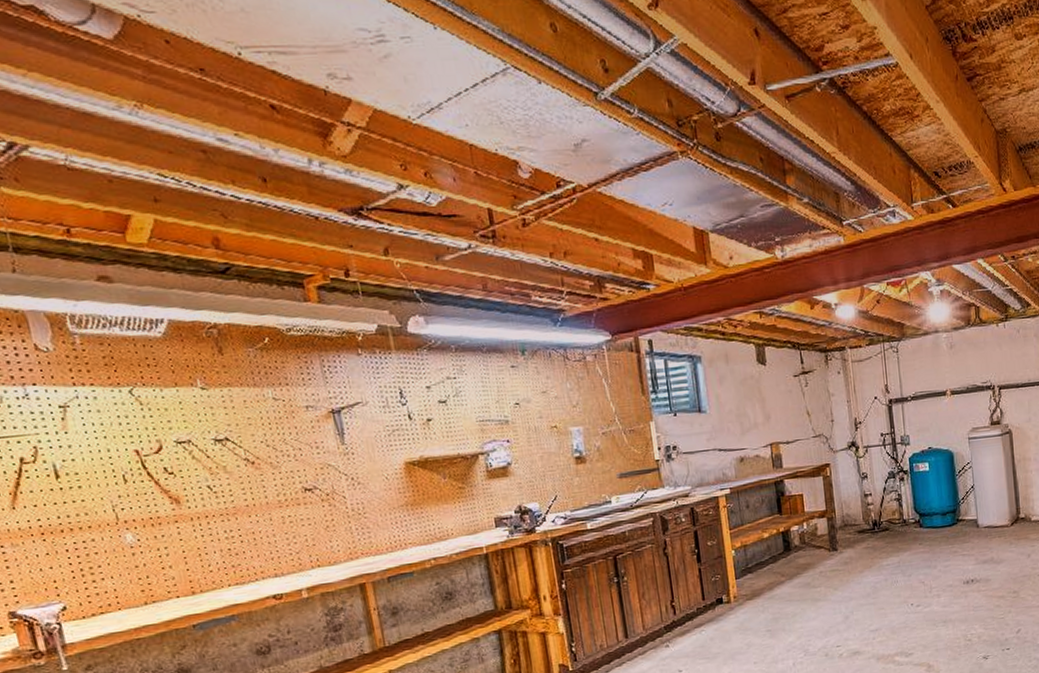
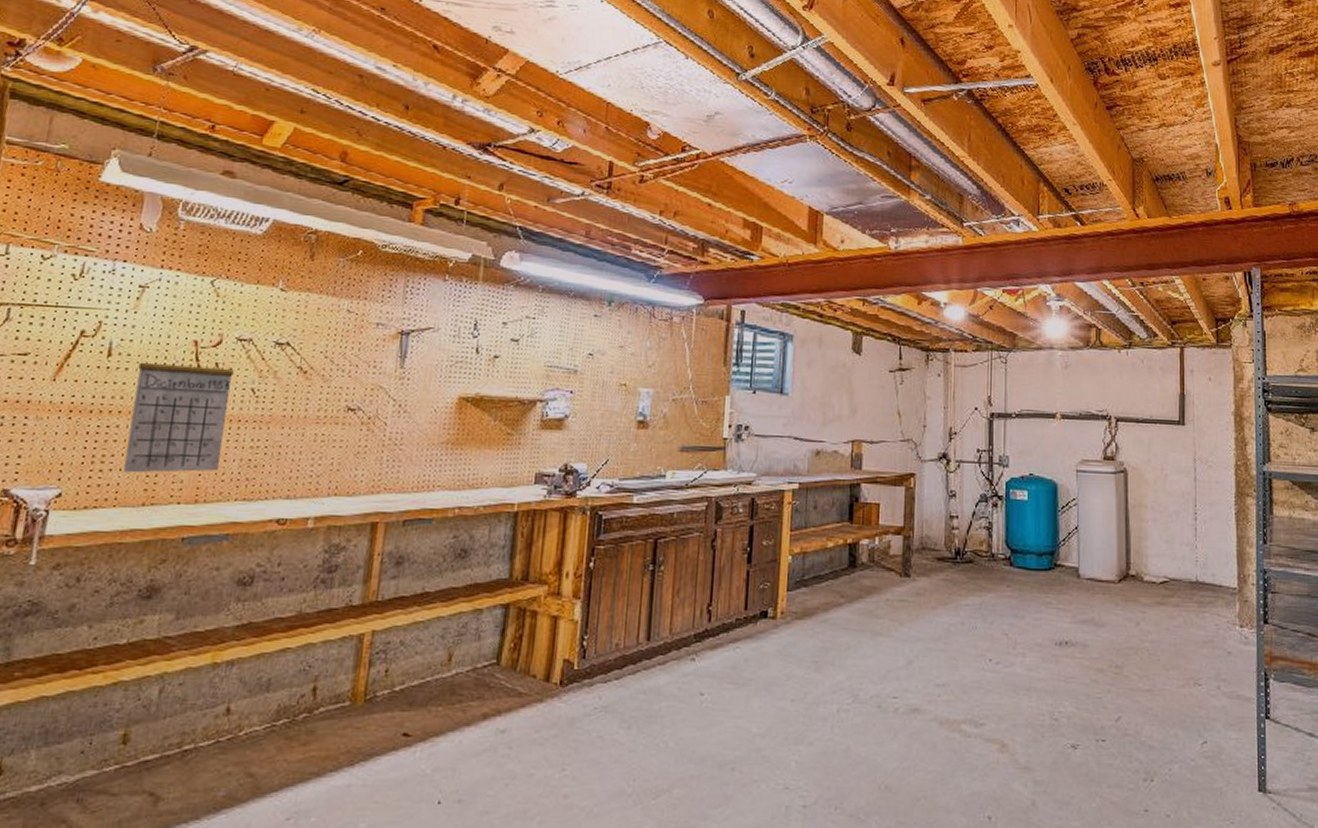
calendar: none [89,453,203,580] -> present [123,343,234,473]

